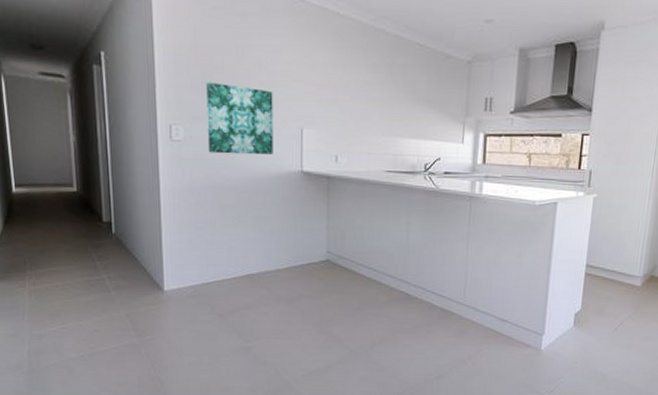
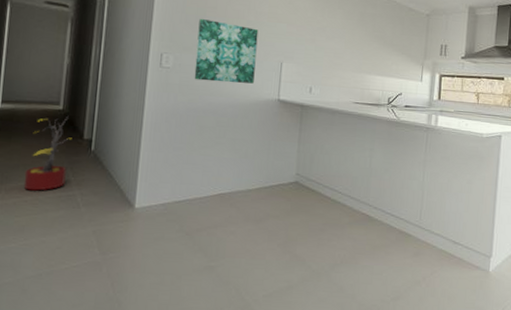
decorative plant: none [51,197,92,276] -> present [23,115,72,191]

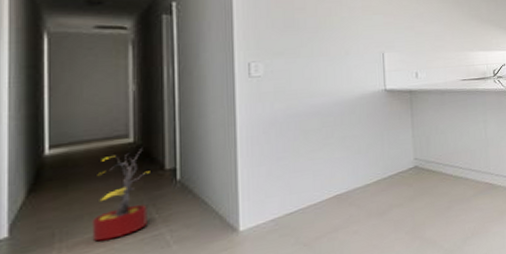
wall art: present [194,18,259,84] -> none [288,20,357,84]

